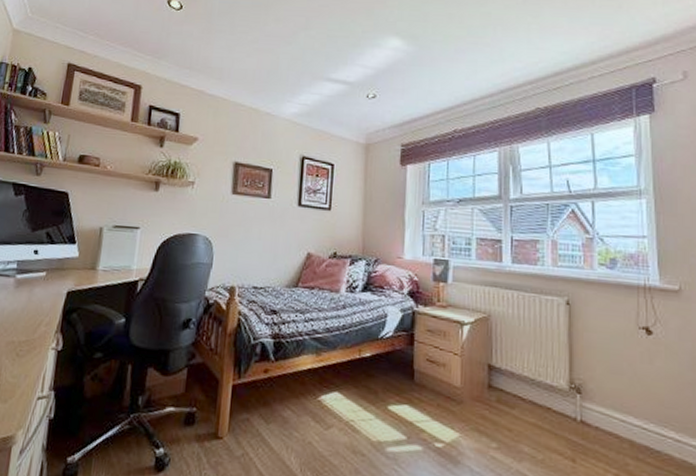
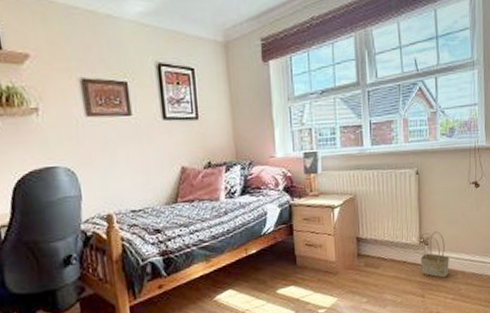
basket: none [570,379,611,443] -> present [420,231,449,278]

